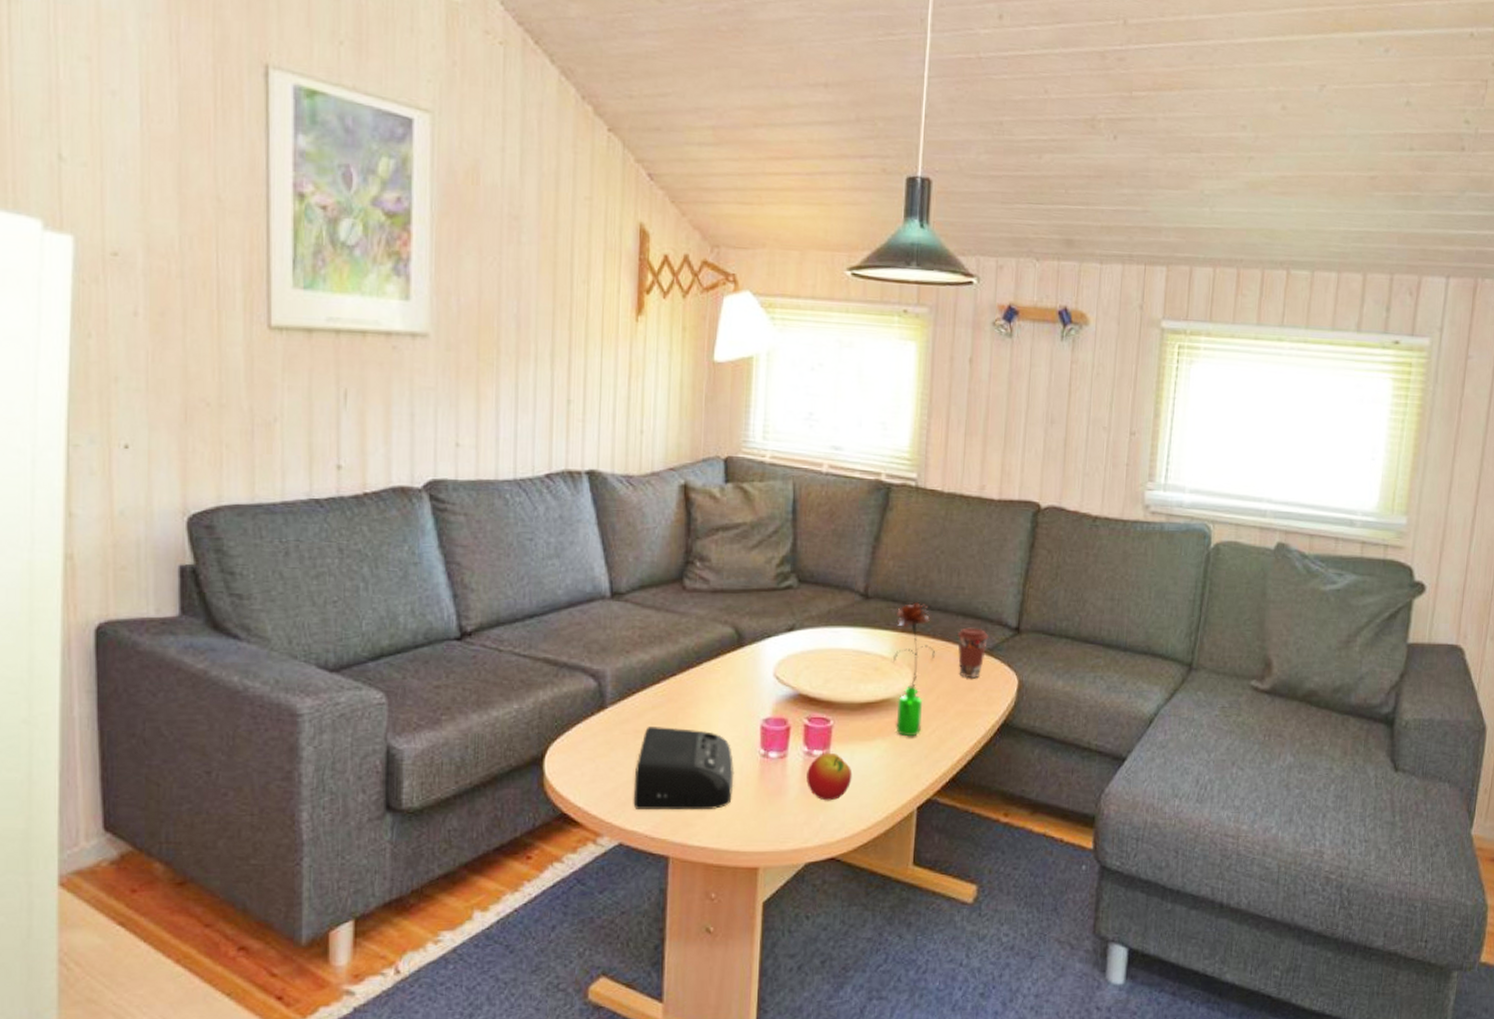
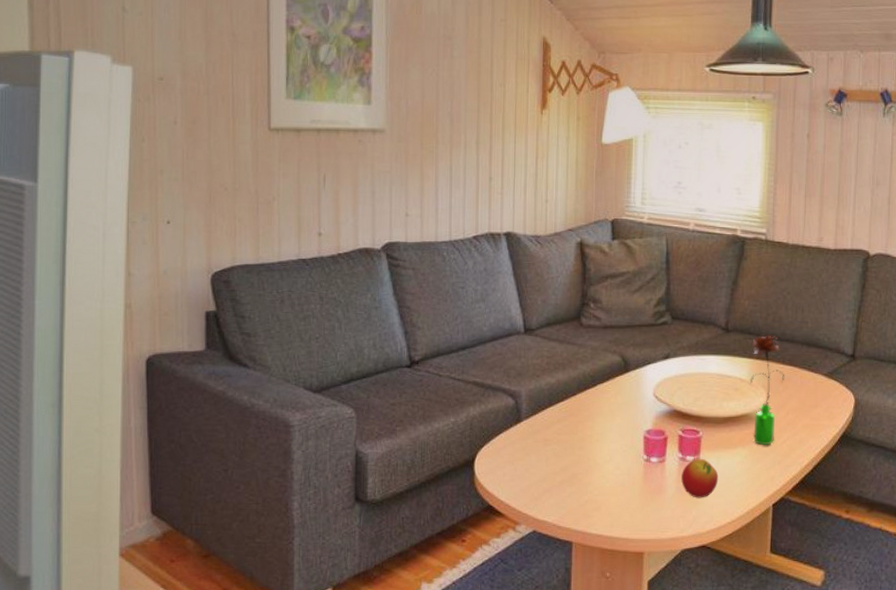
alarm clock: present [633,727,735,810] -> none [544,436,623,505]
coffee cup: present [957,627,989,679] -> none [802,355,829,398]

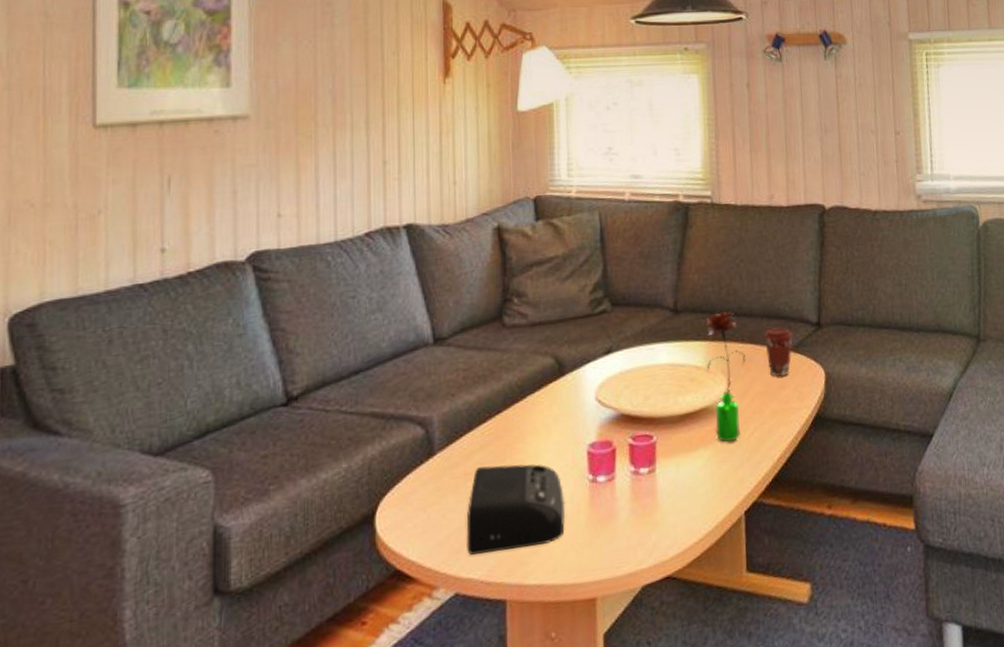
alarm clock: none [544,436,623,505] -> present [466,464,566,555]
apple: present [681,459,719,498] -> none [635,469,680,519]
coffee cup: none [802,355,829,398] -> present [763,327,793,377]

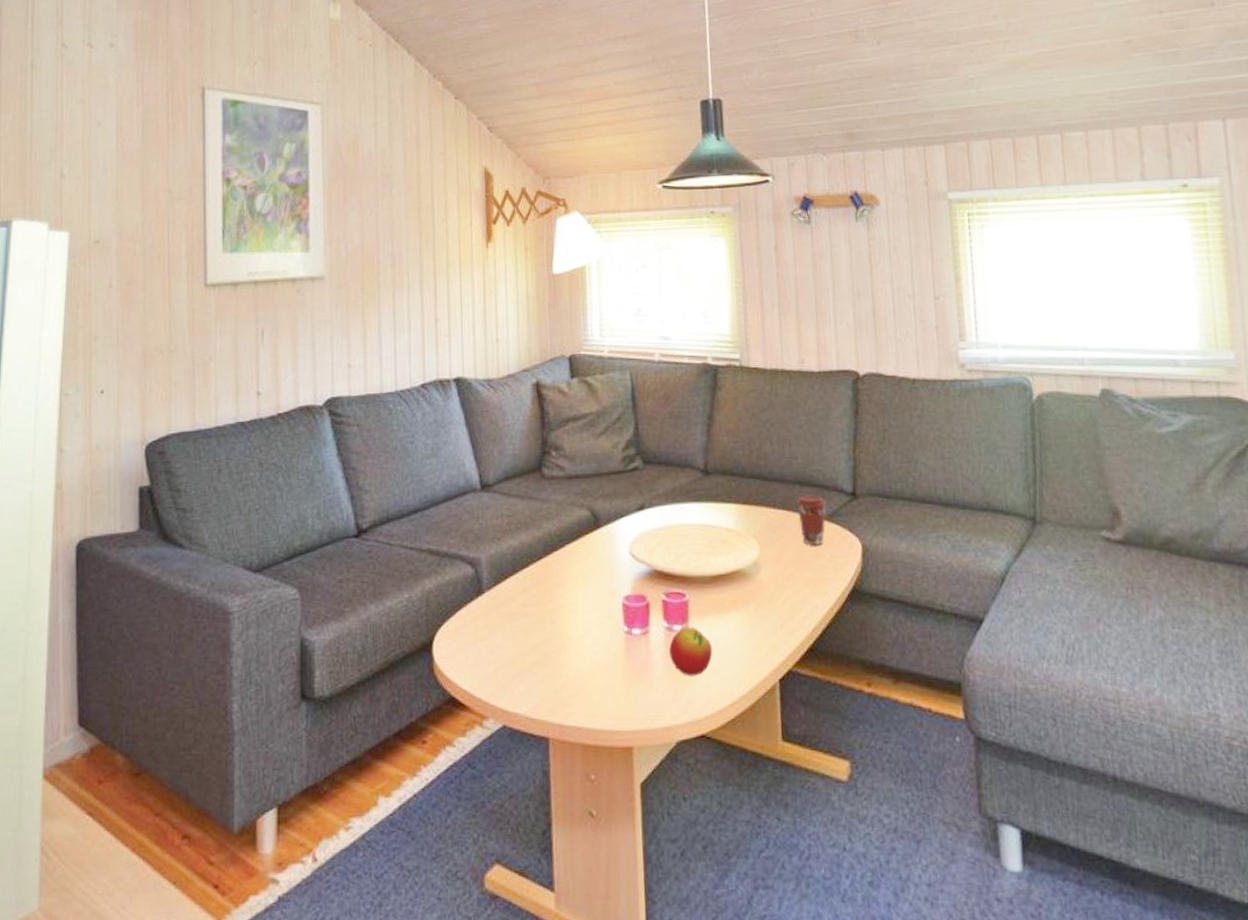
alarm clock: present [466,464,566,555] -> none [512,609,603,691]
apple: none [635,469,680,519] -> present [669,628,713,676]
flower: present [706,311,745,442] -> none [736,474,777,608]

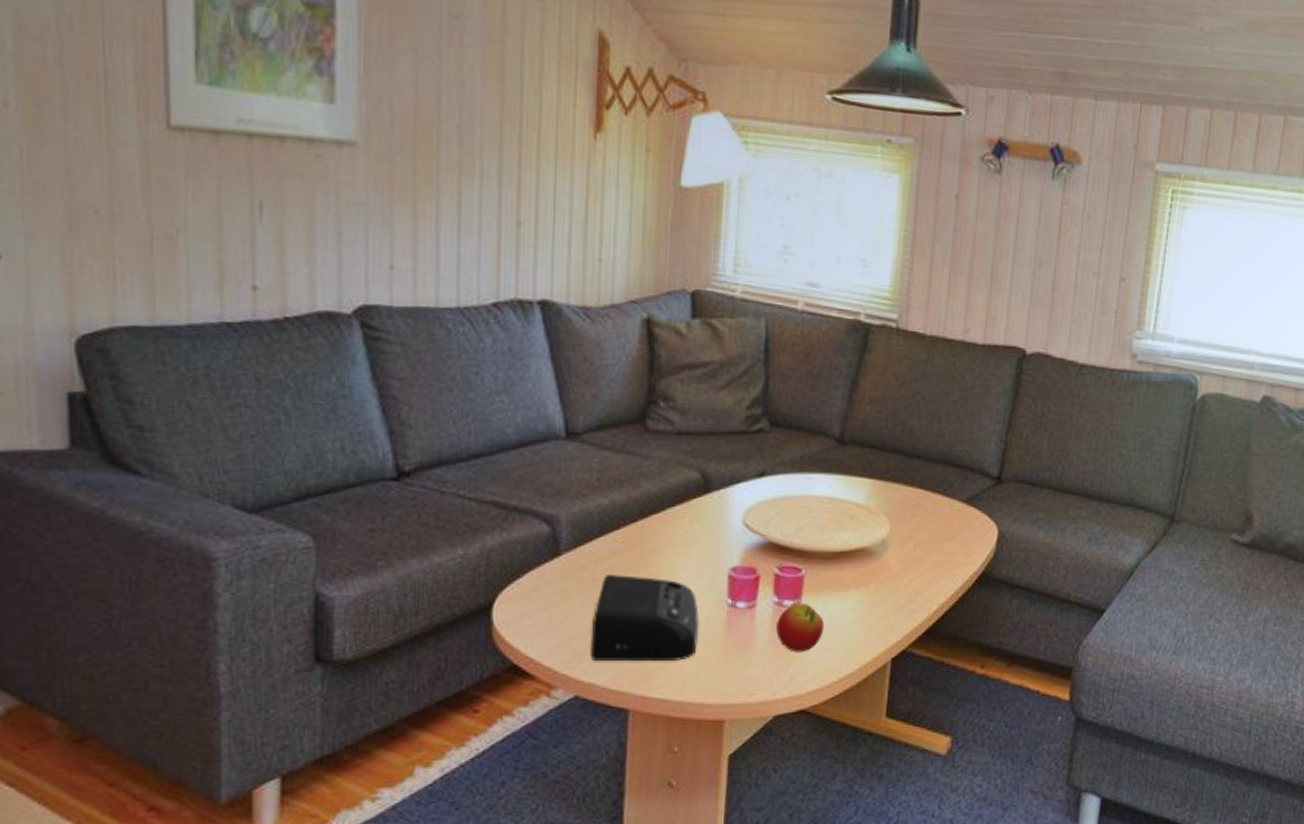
alarm clock: none [512,609,603,691] -> present [590,575,700,662]
coffee cup: present [796,495,827,546] -> none [936,476,970,529]

